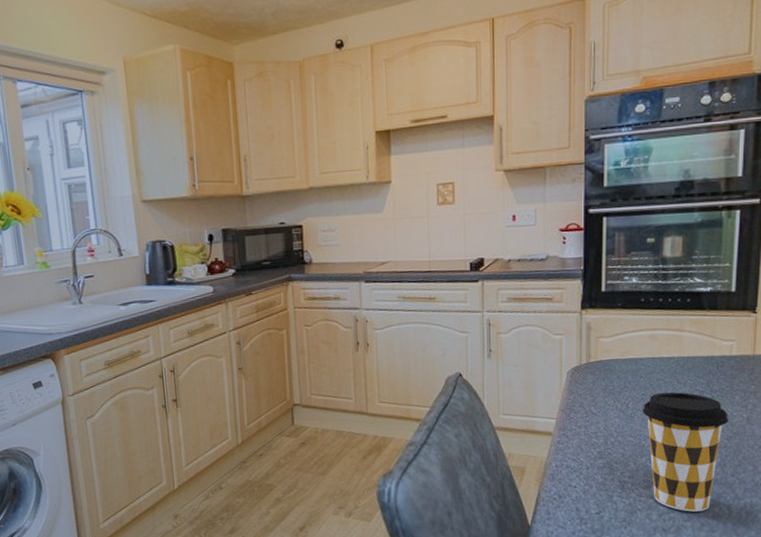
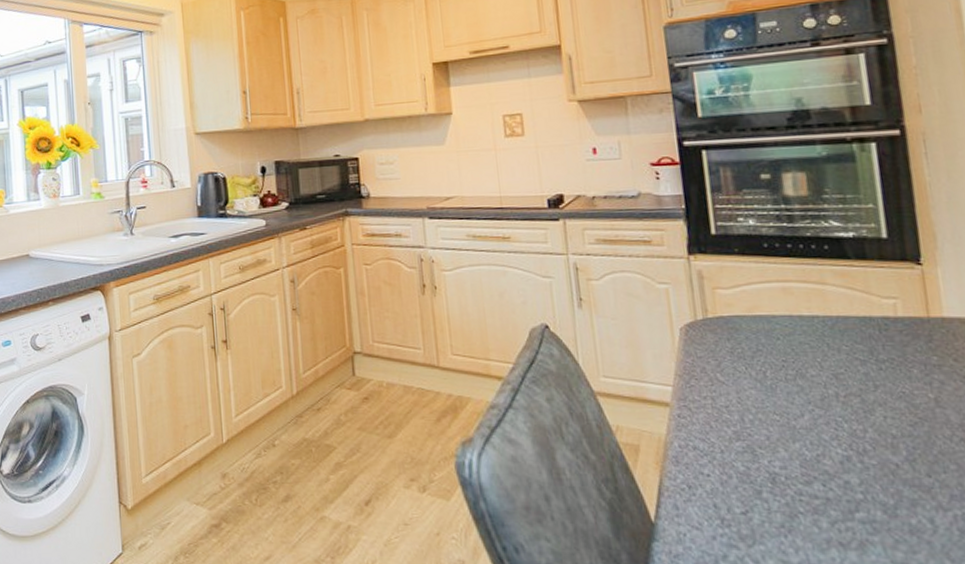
coffee cup: present [642,392,729,512] -> none [785,359,910,522]

